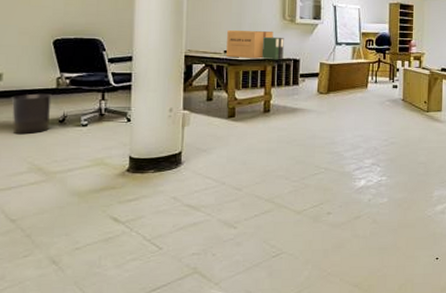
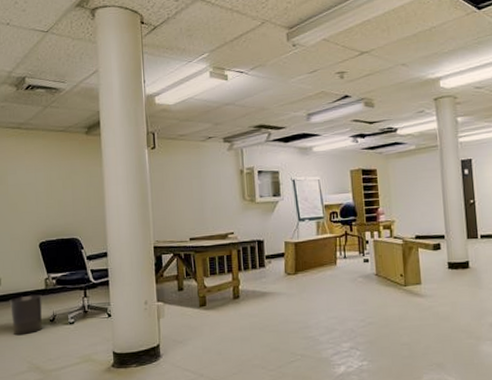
box: present [226,30,273,59] -> none [191,214,235,245]
binder: present [261,36,284,60] -> none [225,219,248,244]

